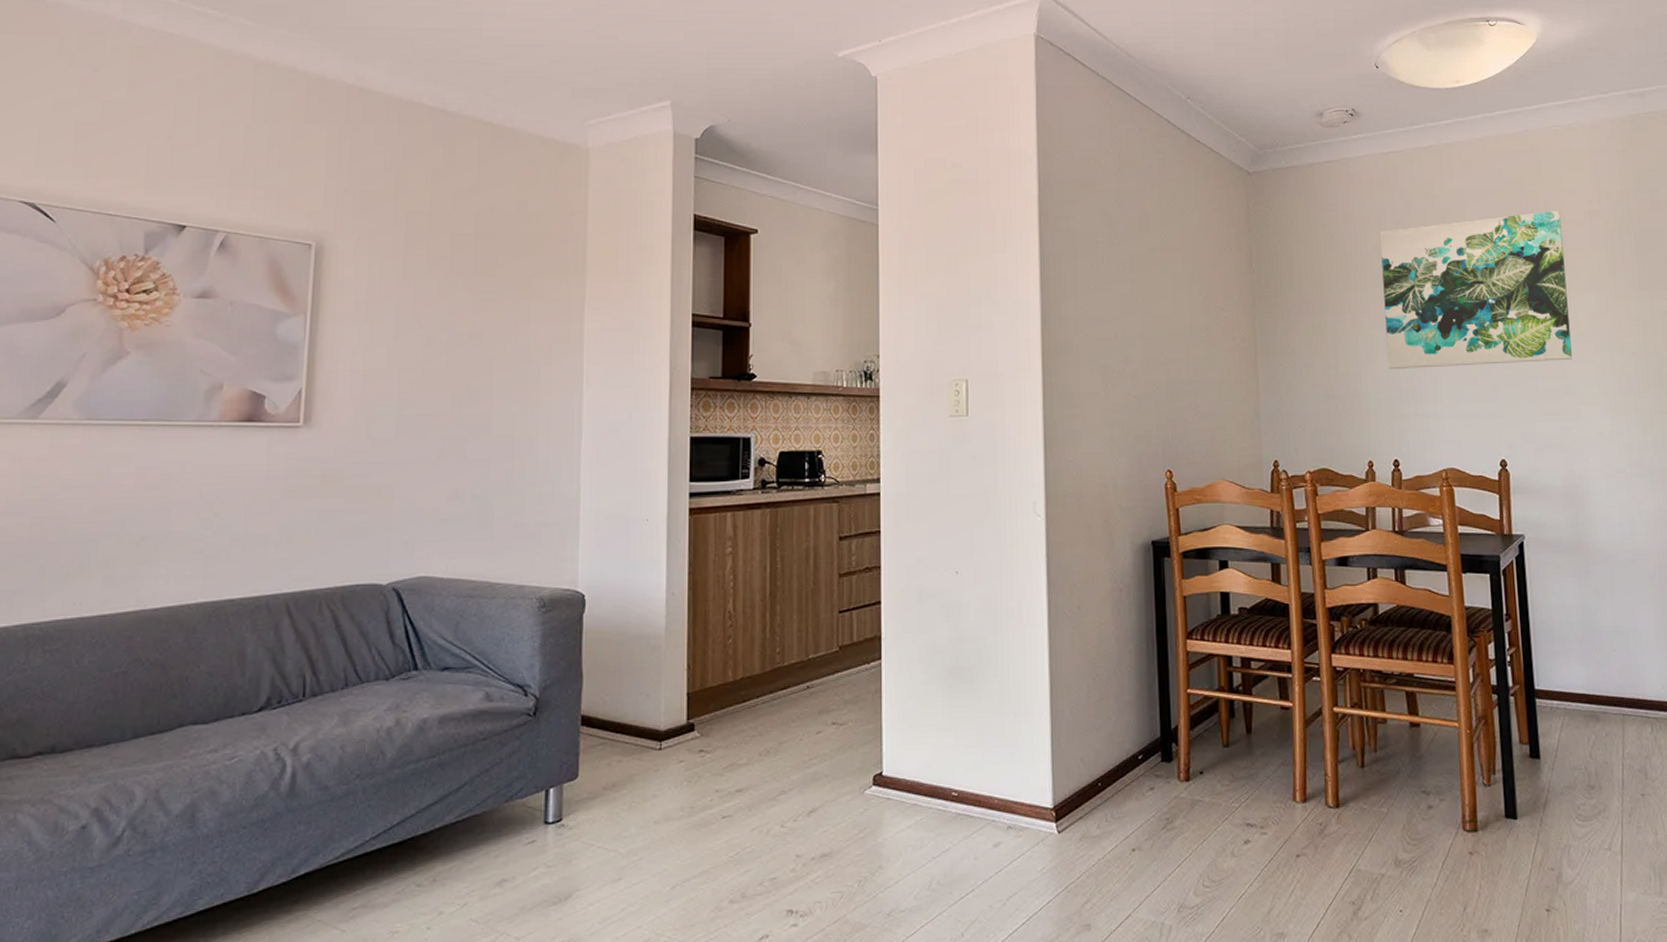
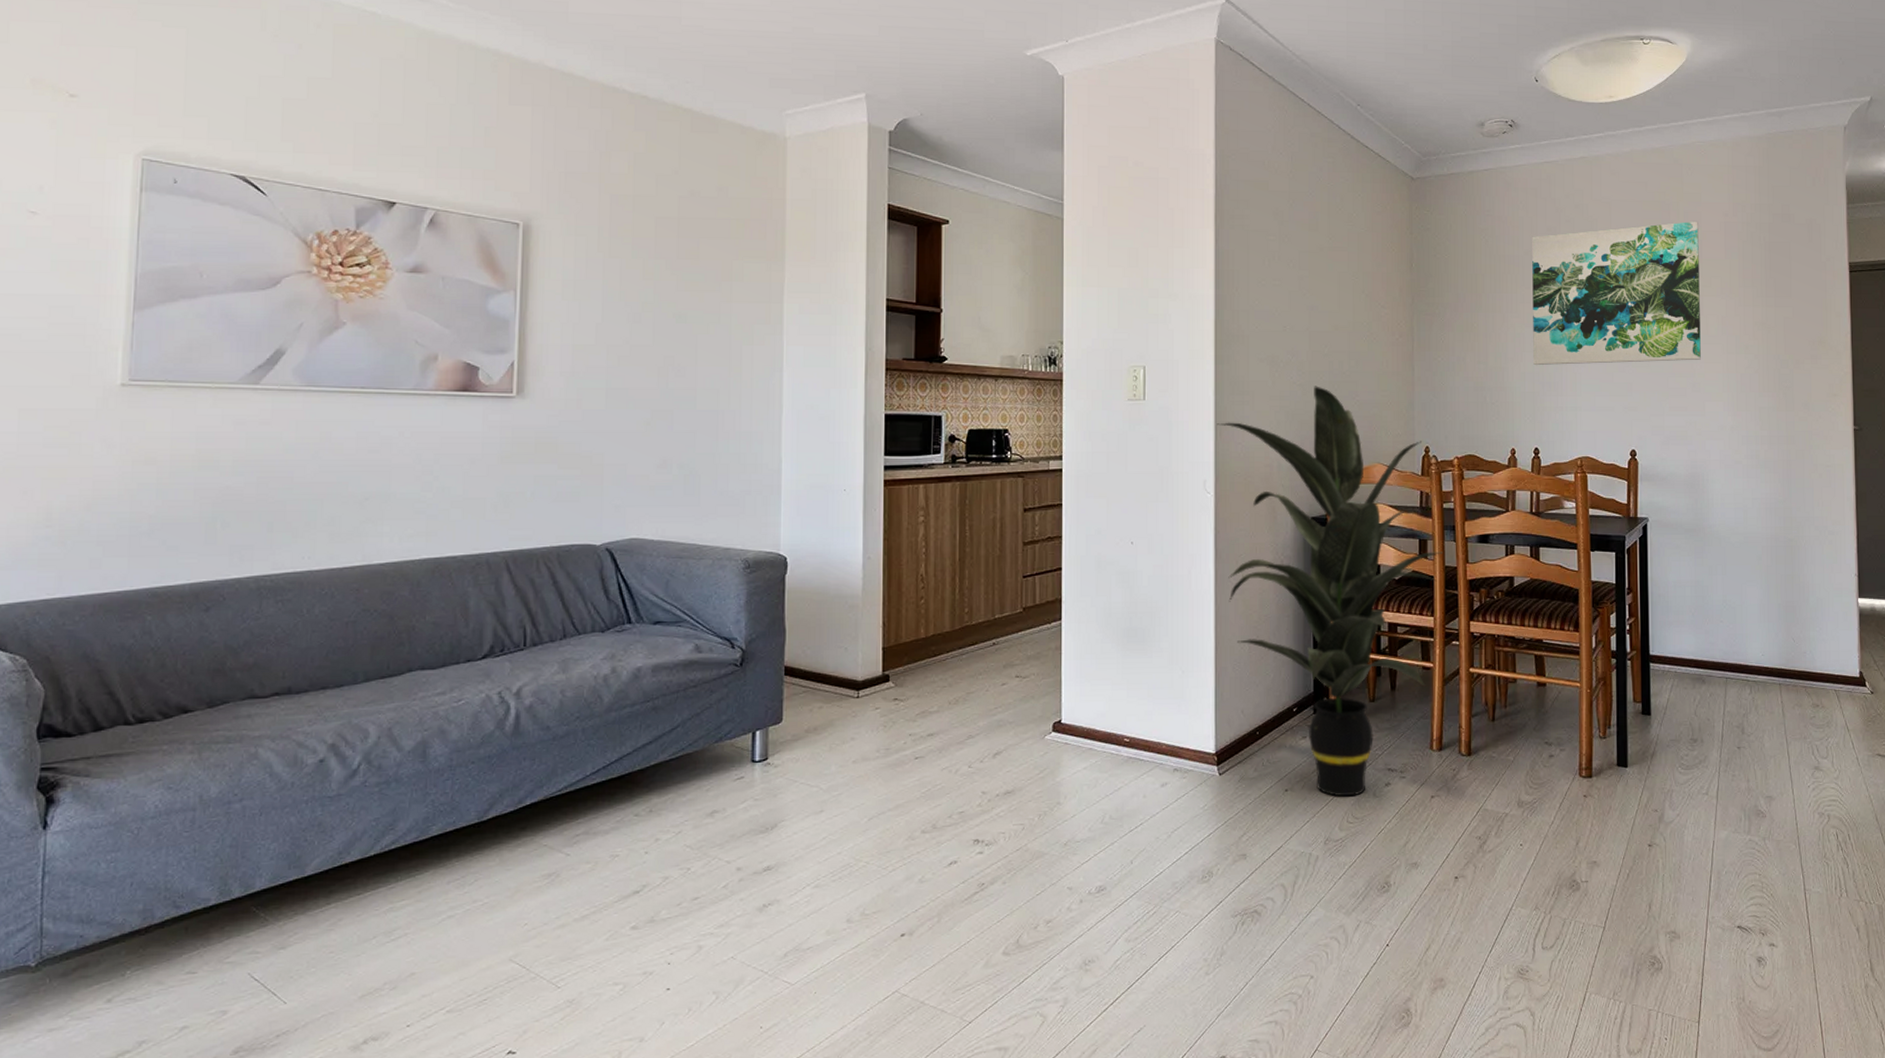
indoor plant: none [1046,397,1298,857] -> present [1217,386,1443,797]

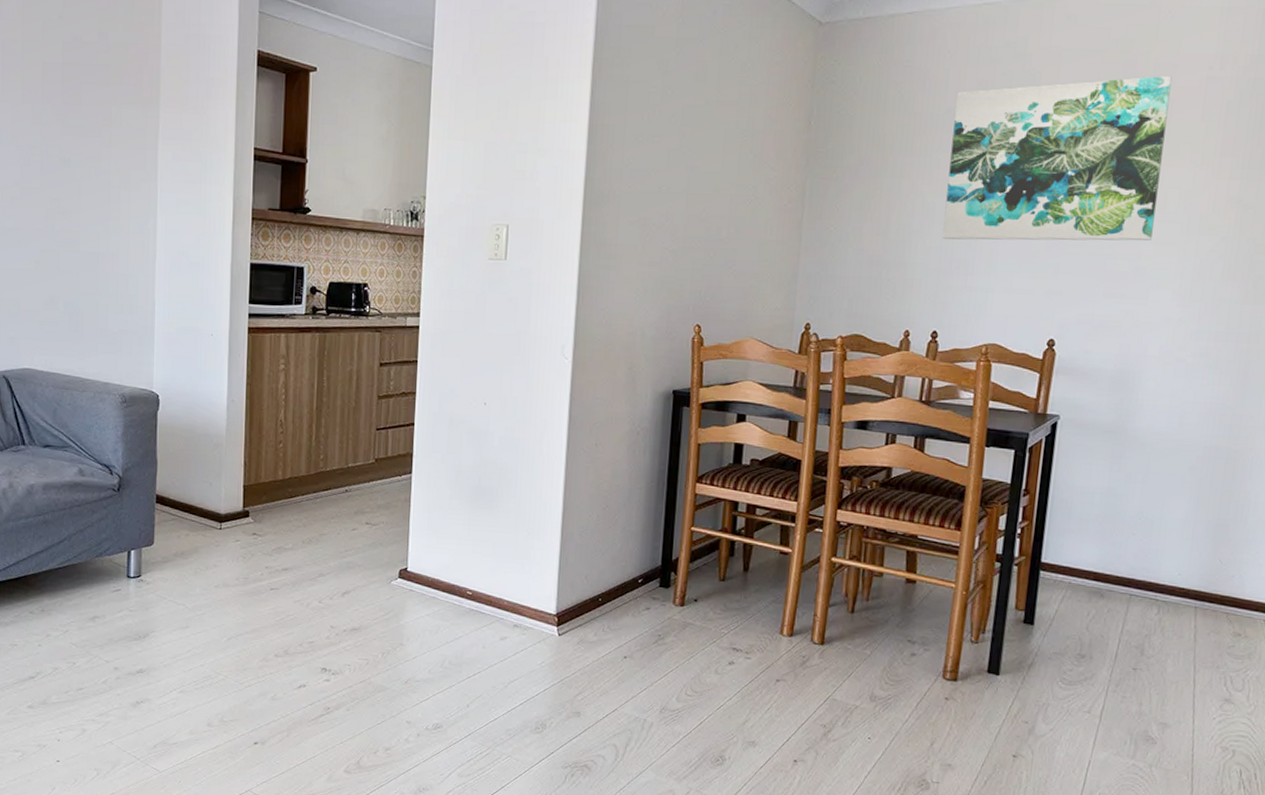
indoor plant: present [1217,386,1443,797] -> none [579,252,814,671]

